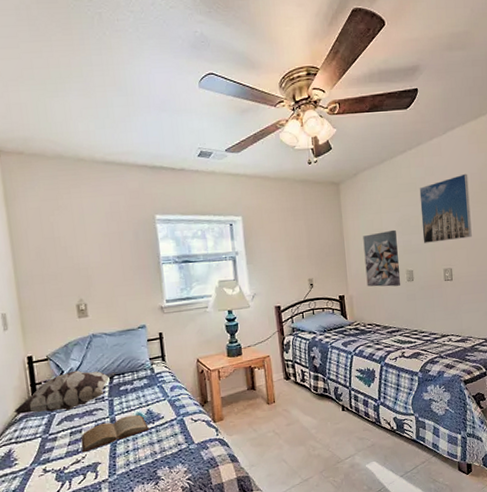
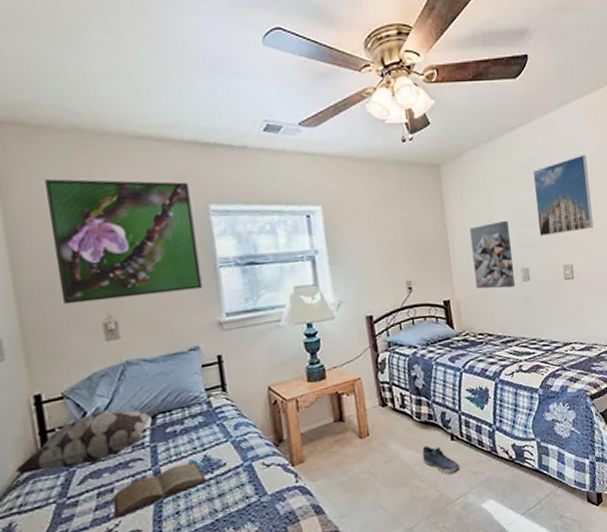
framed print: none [37,194,149,290] -> present [45,179,203,305]
shoe: none [318,414,350,439] -> present [422,445,461,475]

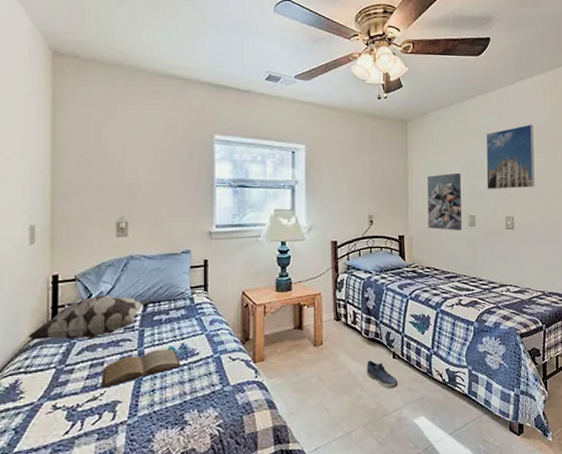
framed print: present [45,179,203,305] -> none [87,102,200,204]

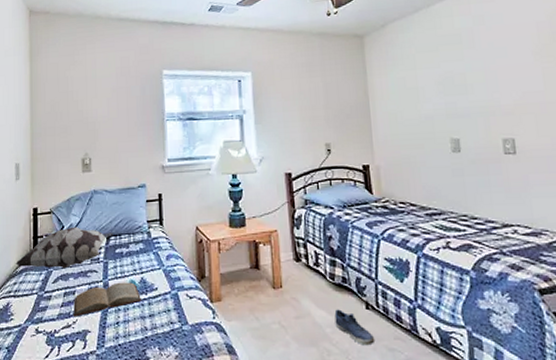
wall art: present [427,173,463,230] -> none [392,89,444,158]
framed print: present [486,124,535,189] -> none [465,22,542,106]

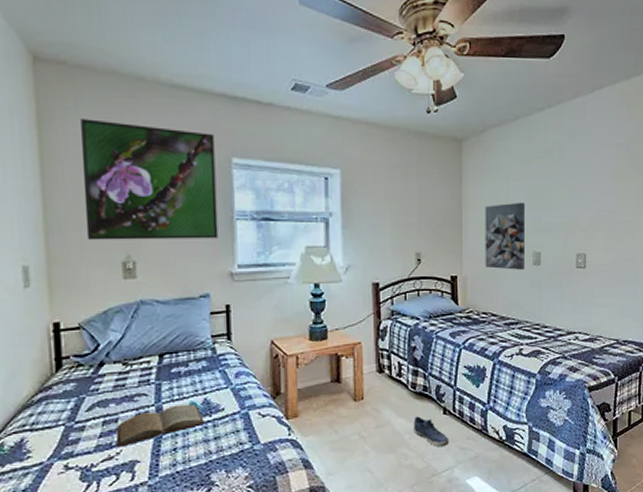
decorative pillow: present [16,227,114,269] -> none [30,344,168,395]
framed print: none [57,50,153,142] -> present [81,119,218,240]
wall art: none [392,89,444,158] -> present [485,202,526,270]

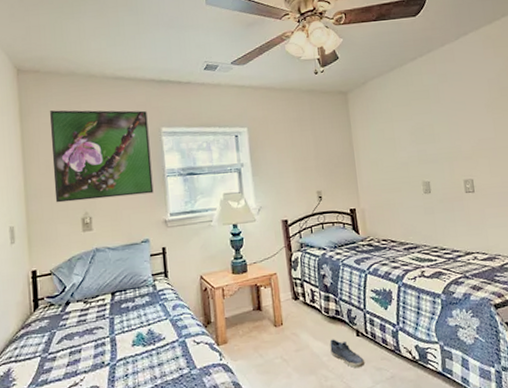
book: present [116,404,204,446] -> none [80,334,149,374]
wall art: present [485,202,526,270] -> none [374,139,417,200]

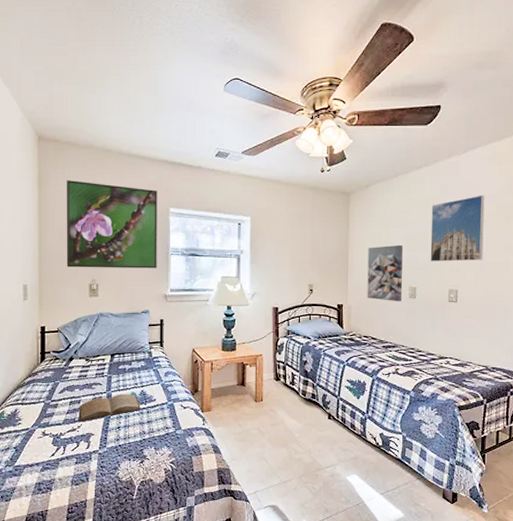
book: none [80,334,149,374] -> present [78,394,141,422]
shoe: present [329,339,366,369] -> none [303,419,333,447]
wall art: none [374,139,417,200] -> present [367,244,403,301]
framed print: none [432,79,494,153] -> present [430,195,485,262]

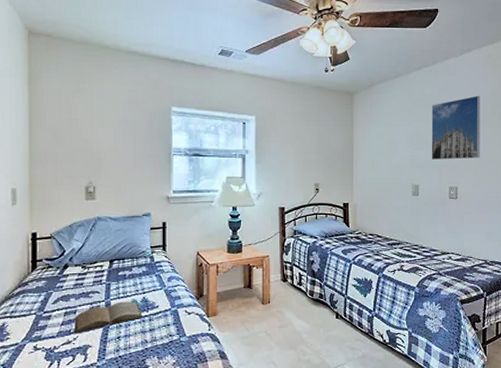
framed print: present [66,180,157,269] -> none [59,77,159,170]
wall art: present [367,244,403,301] -> none [372,143,406,199]

